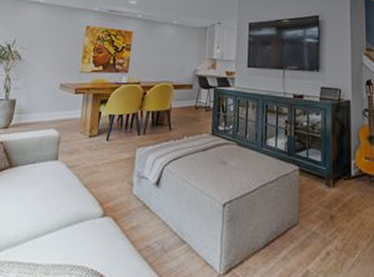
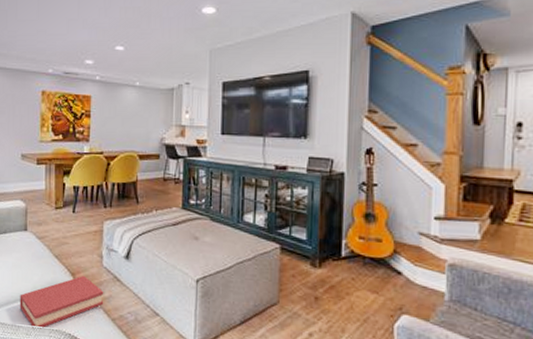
hardback book: none [40,204,132,267] -> present [19,275,104,329]

